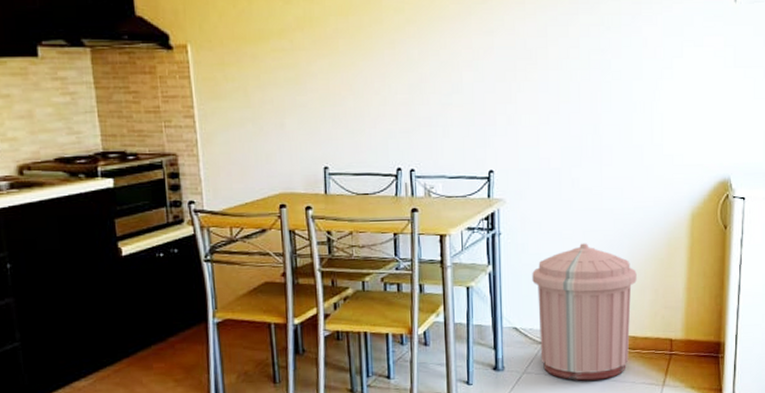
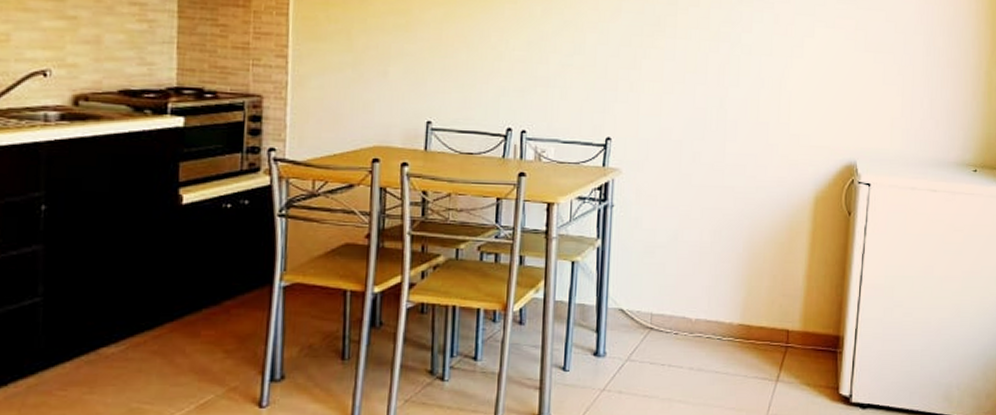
trash can: present [532,243,637,381] -> none [643,221,755,372]

